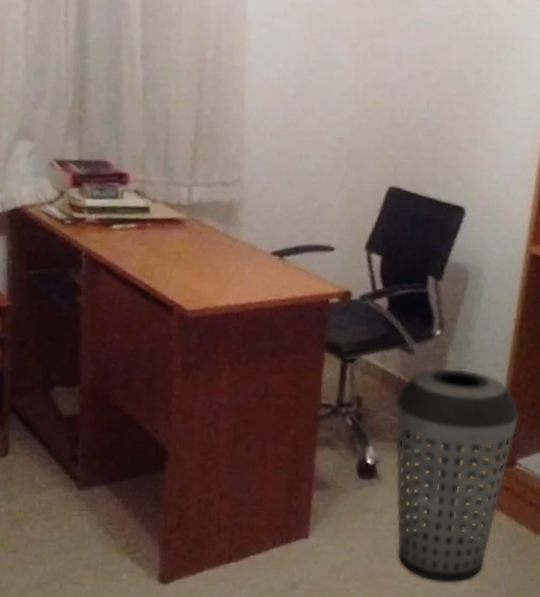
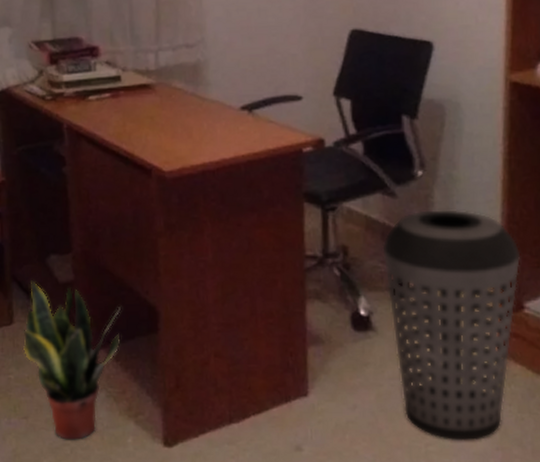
potted plant: none [16,412,127,576] -> present [22,280,121,440]

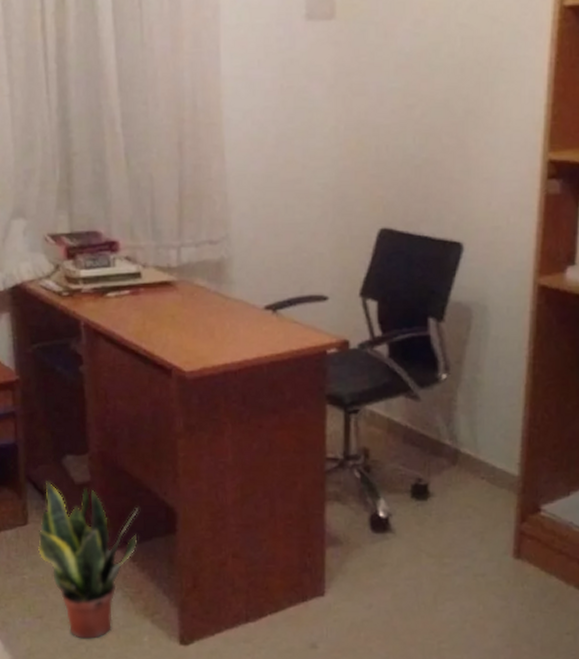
trash bin: present [382,209,521,441] -> none [404,412,540,638]

